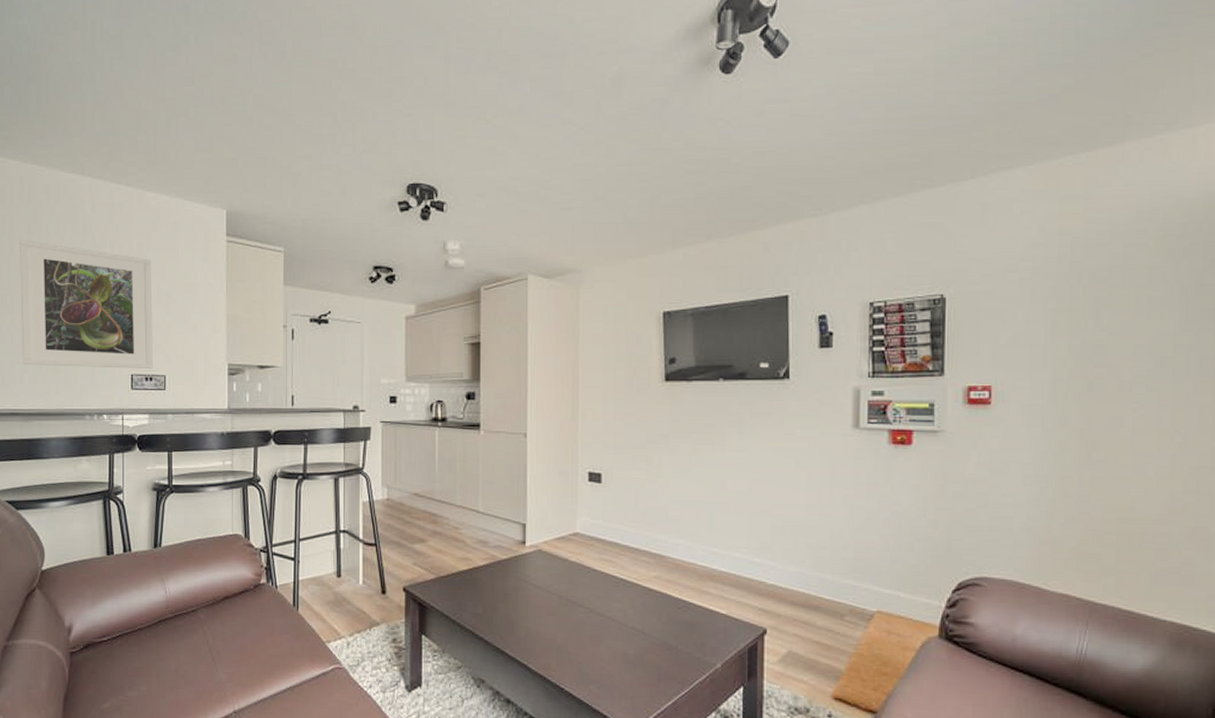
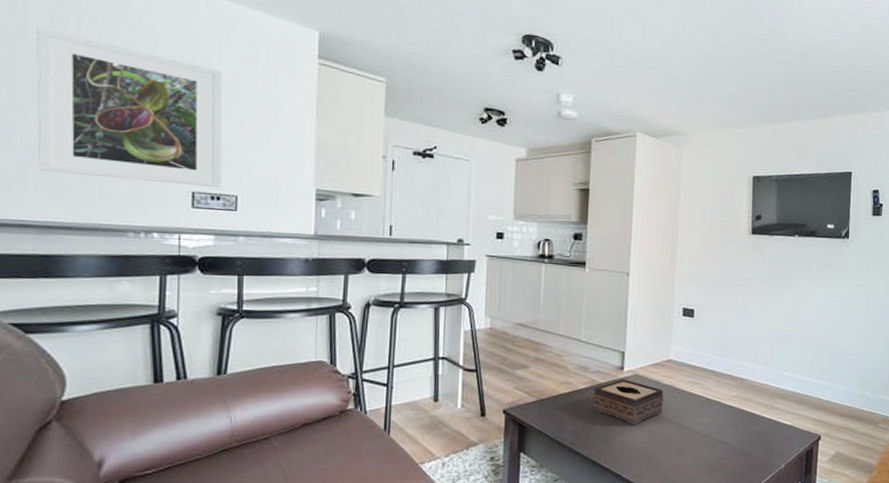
tissue box: none [493,554,571,609] -> present [592,379,664,426]

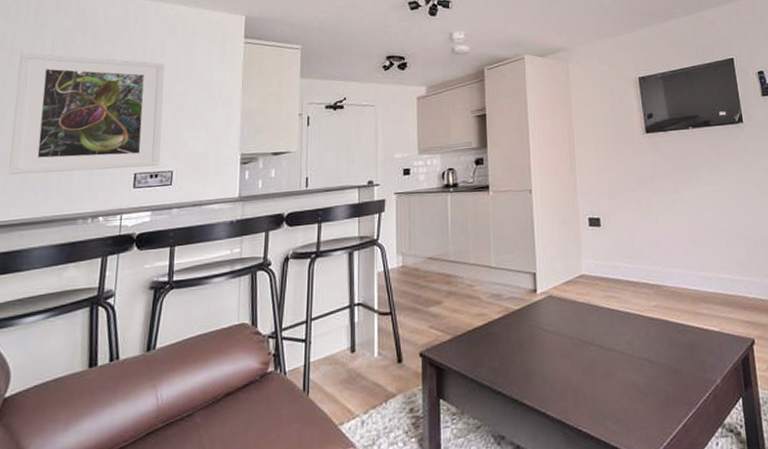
tissue box: present [592,379,664,426] -> none [508,302,582,354]

